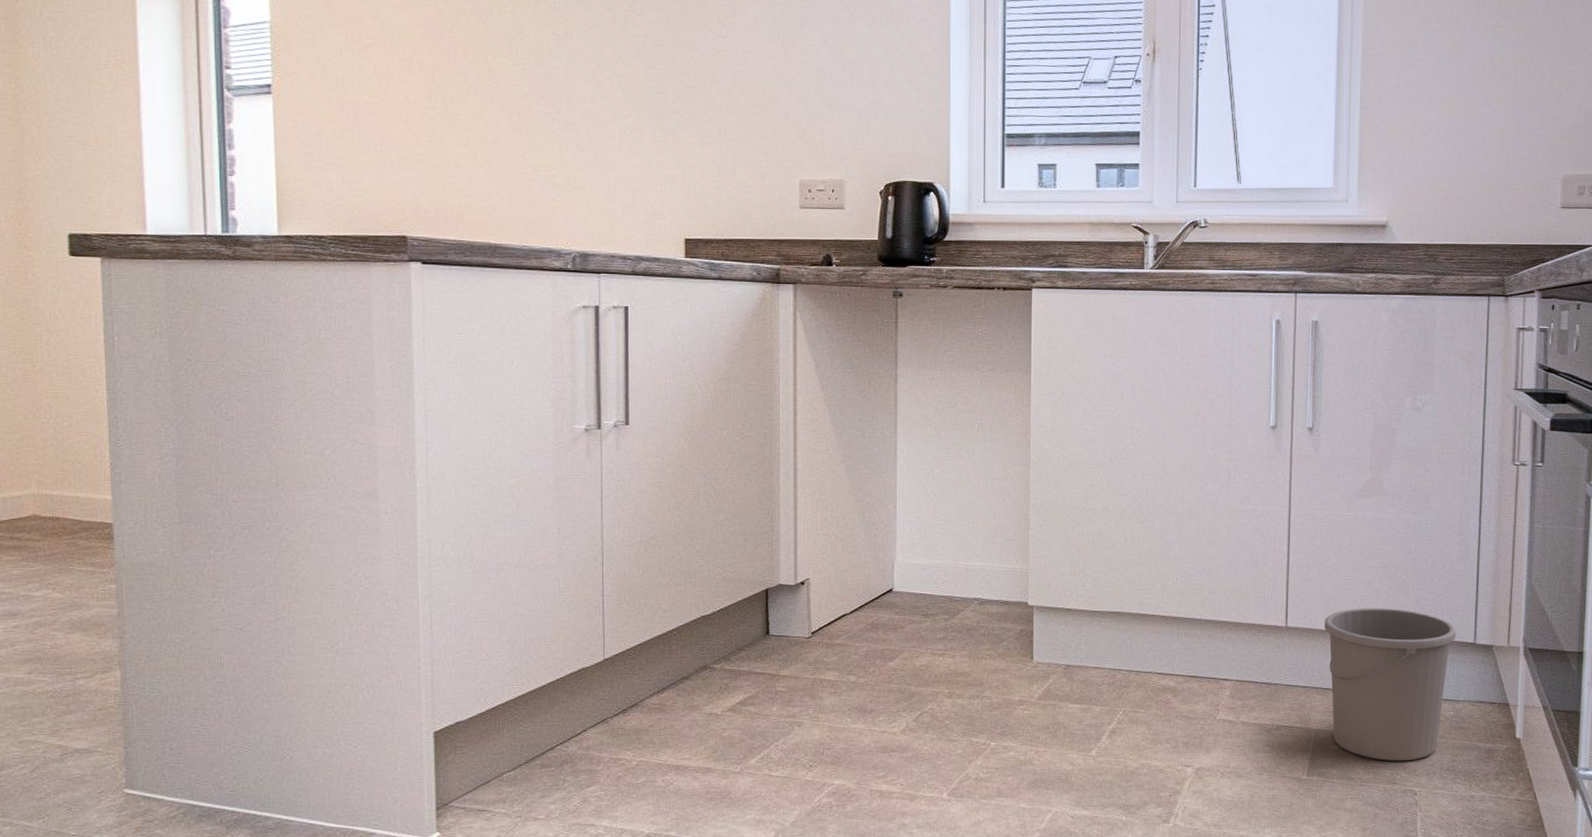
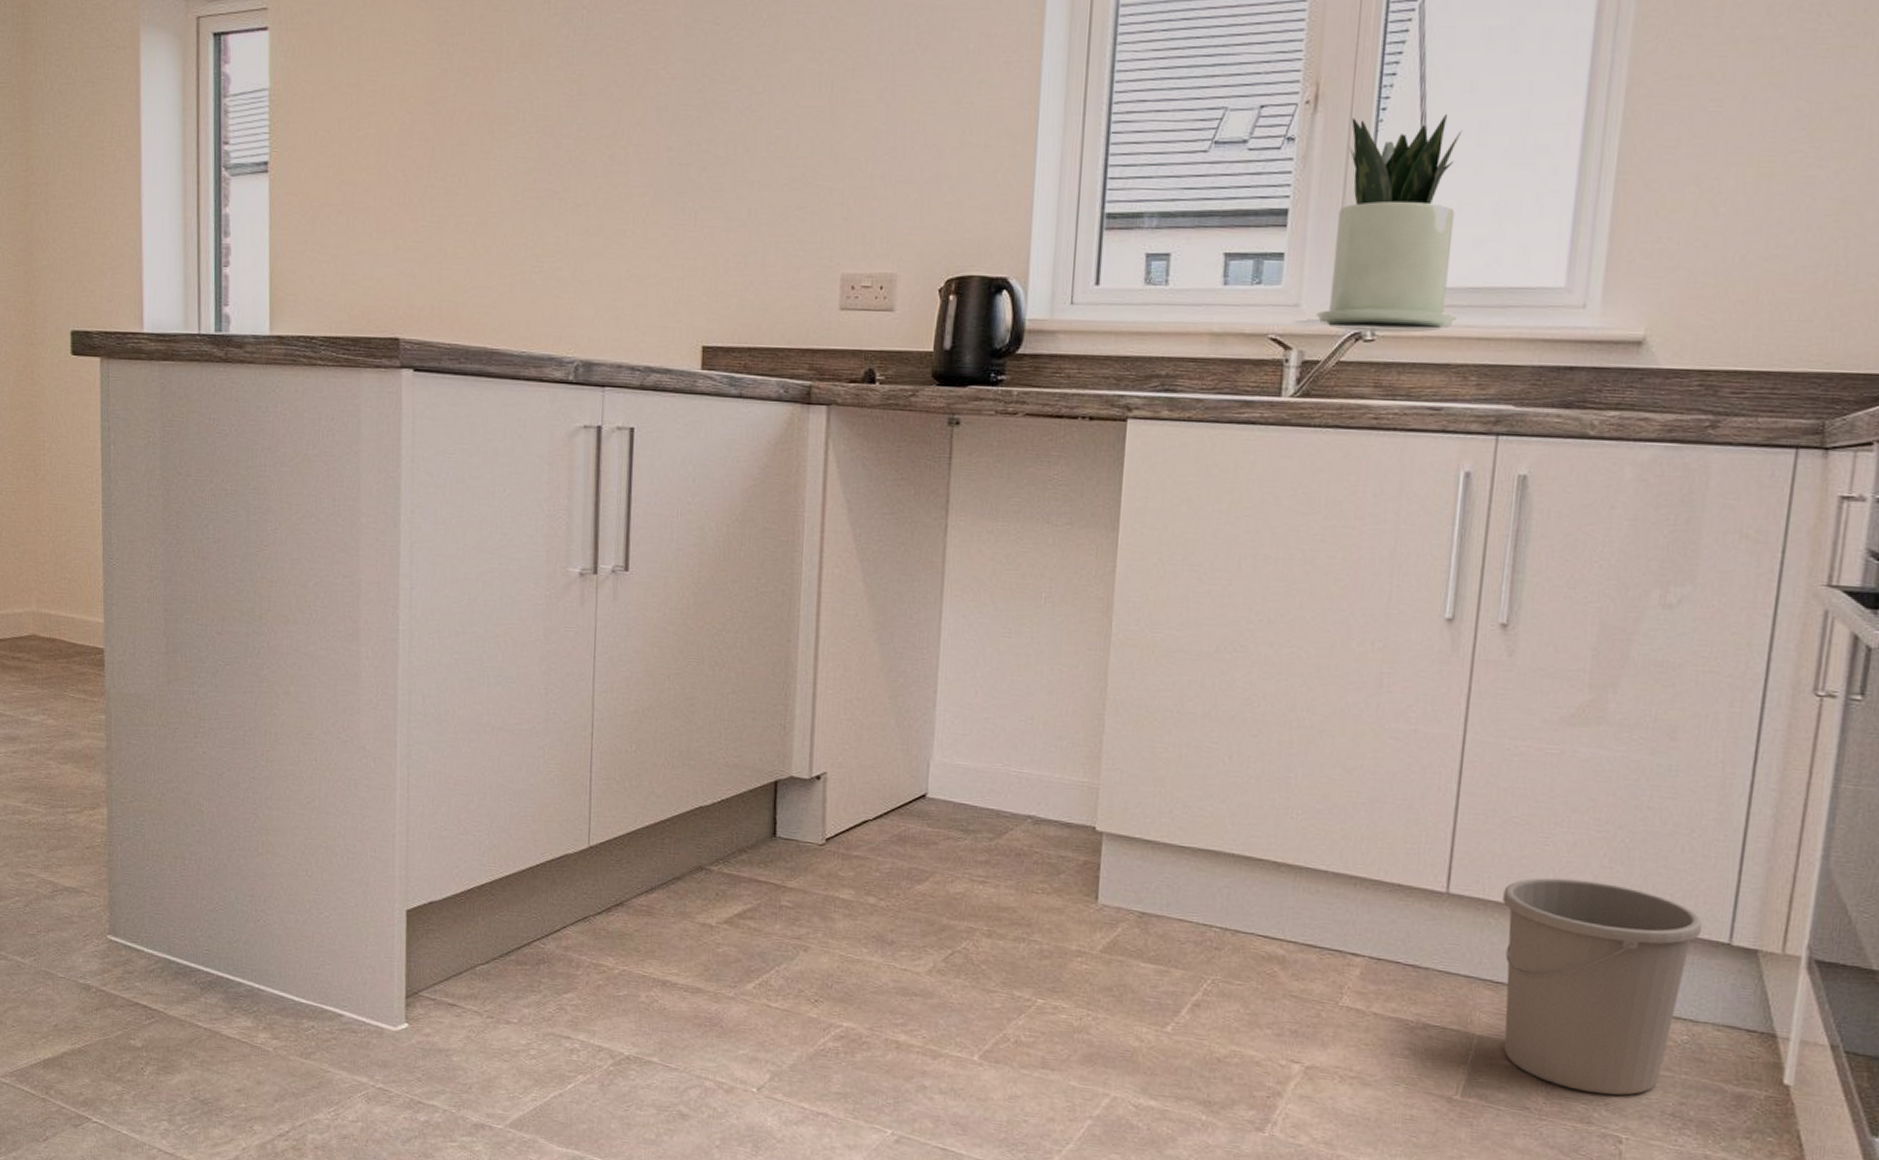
planter: none [1164,65,1263,221] -> present [1315,113,1462,333]

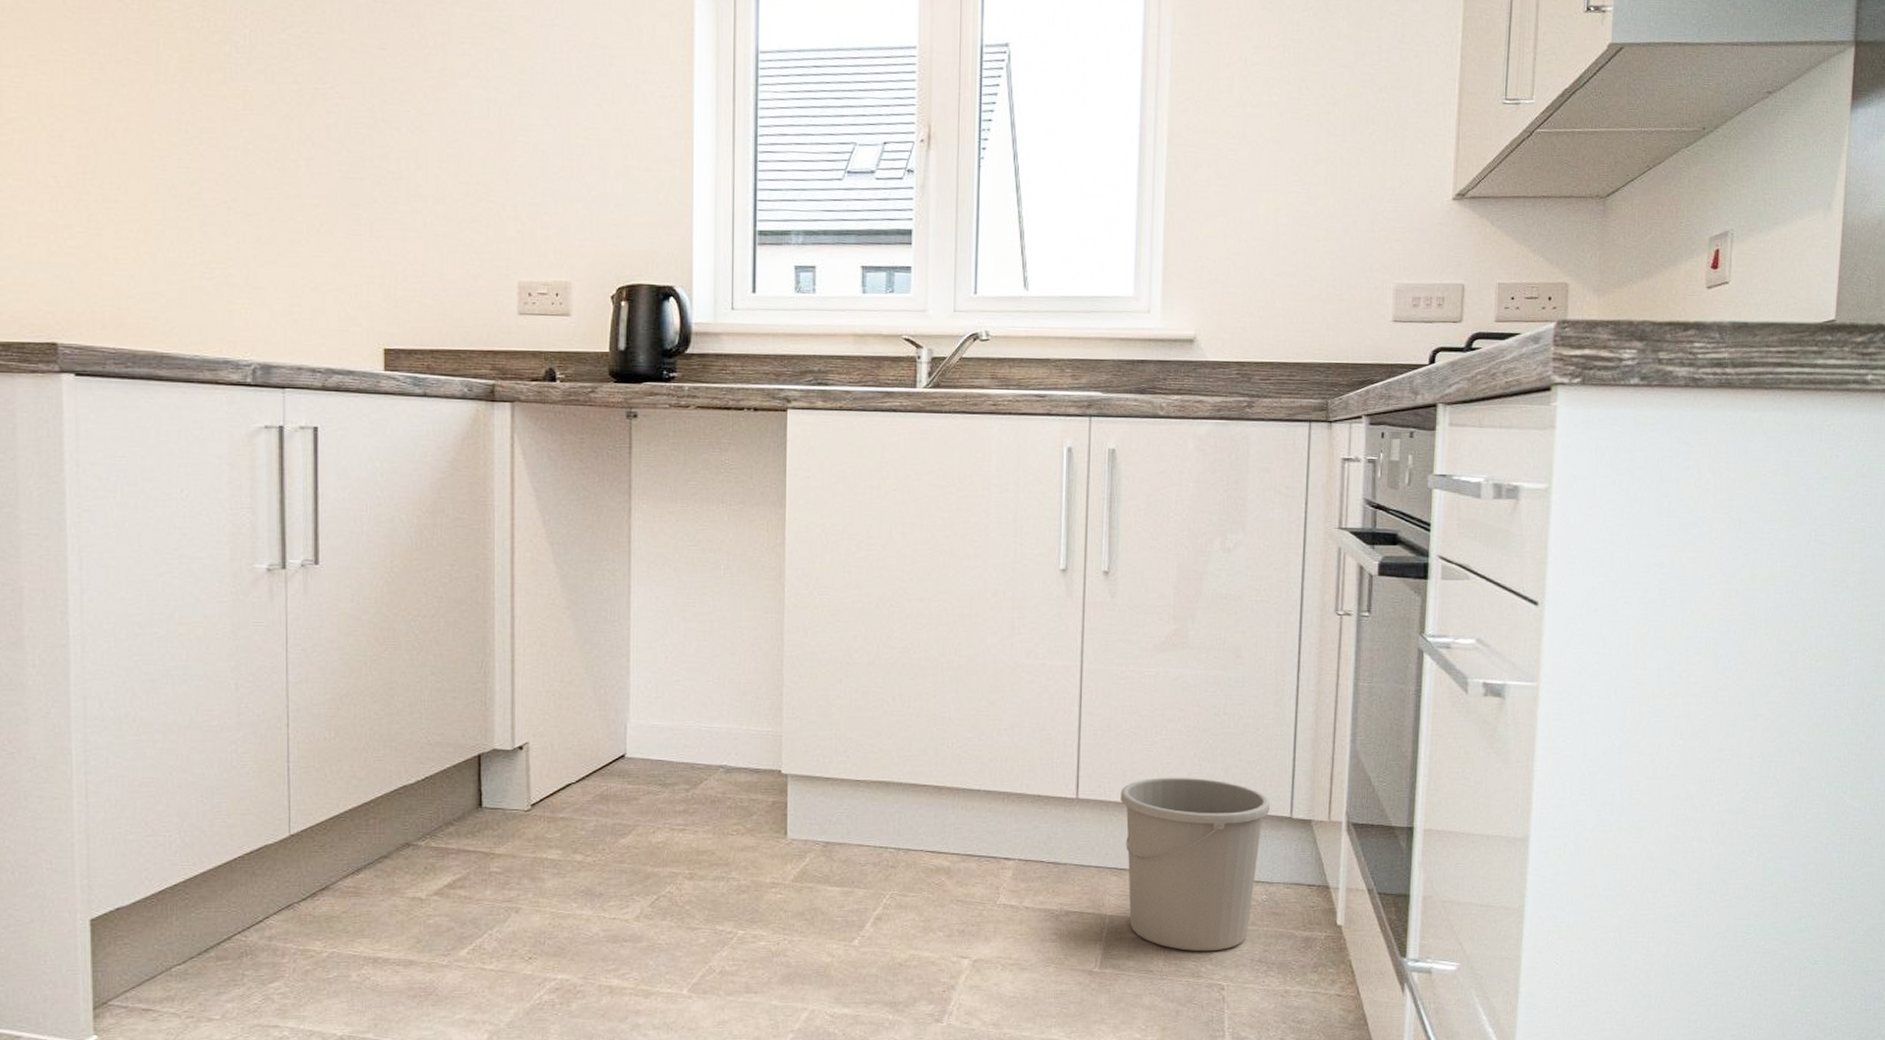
planter: present [1315,113,1462,333] -> none [940,154,1053,334]

